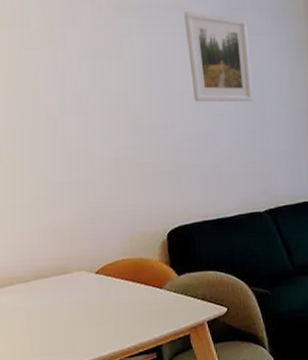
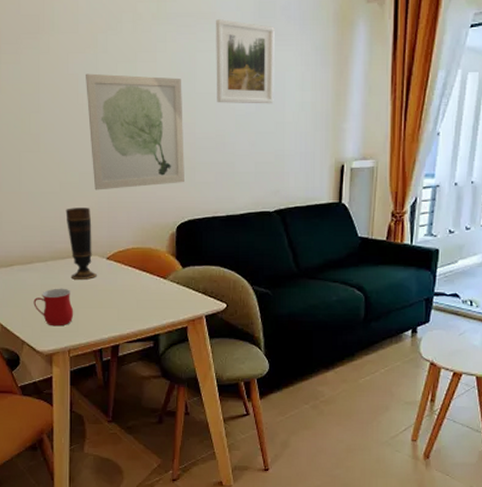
mug: none [19,308,67,350] -> present [33,288,74,326]
vase: none [42,220,87,298] -> present [65,208,97,280]
wall art: none [45,72,170,202] -> present [86,73,184,190]

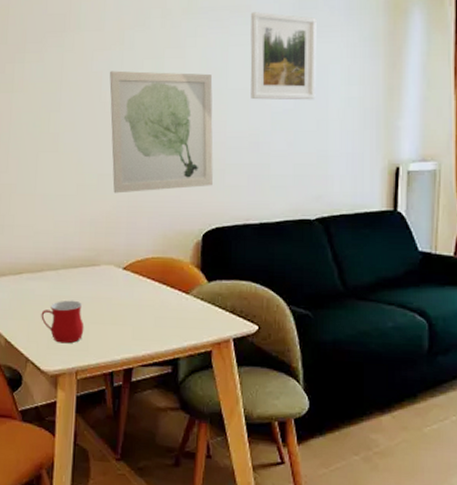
vase: present [65,208,97,280] -> none [81,212,111,292]

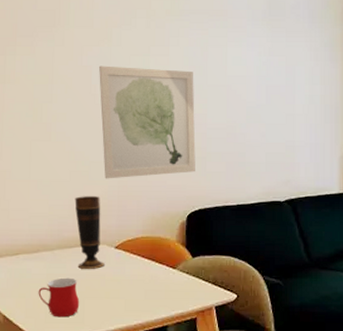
vase: none [81,212,111,292] -> present [74,196,105,269]
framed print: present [250,12,316,100] -> none [227,17,284,97]

